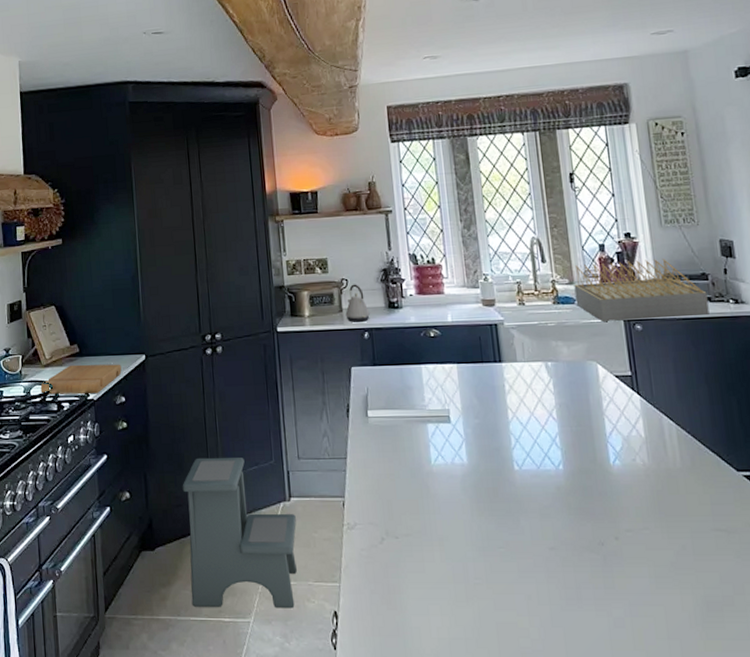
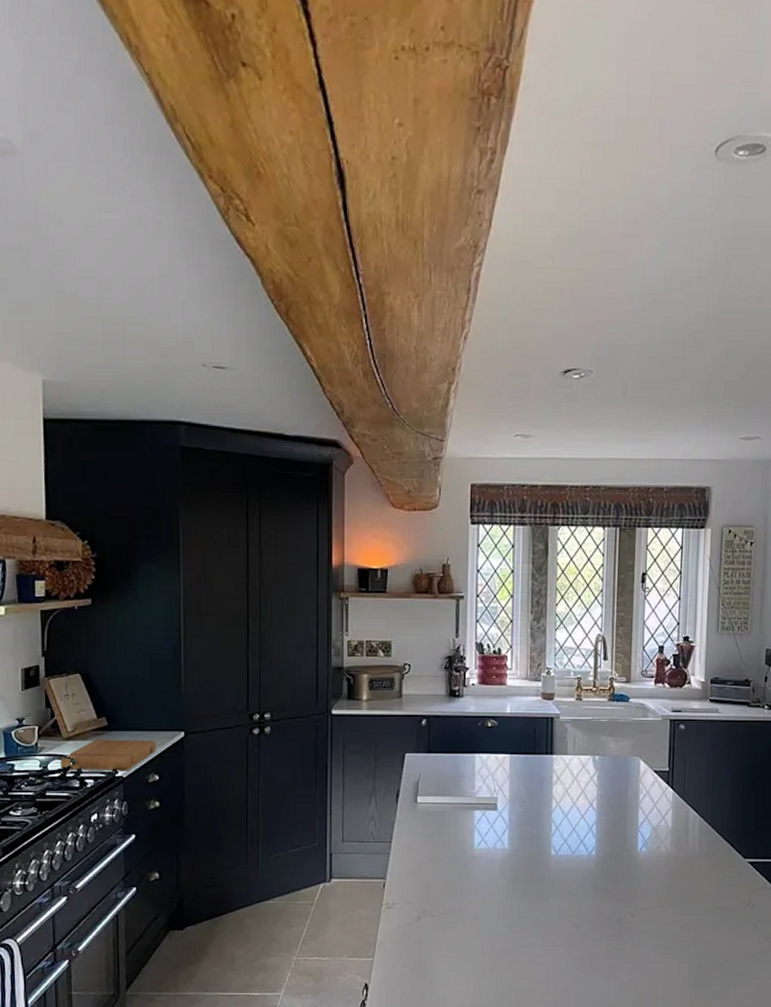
step stool: present [182,457,297,609] -> none [217,839,335,983]
kettle: present [345,284,370,324] -> none [405,670,430,710]
architectural model: present [574,259,710,323] -> none [629,664,747,721]

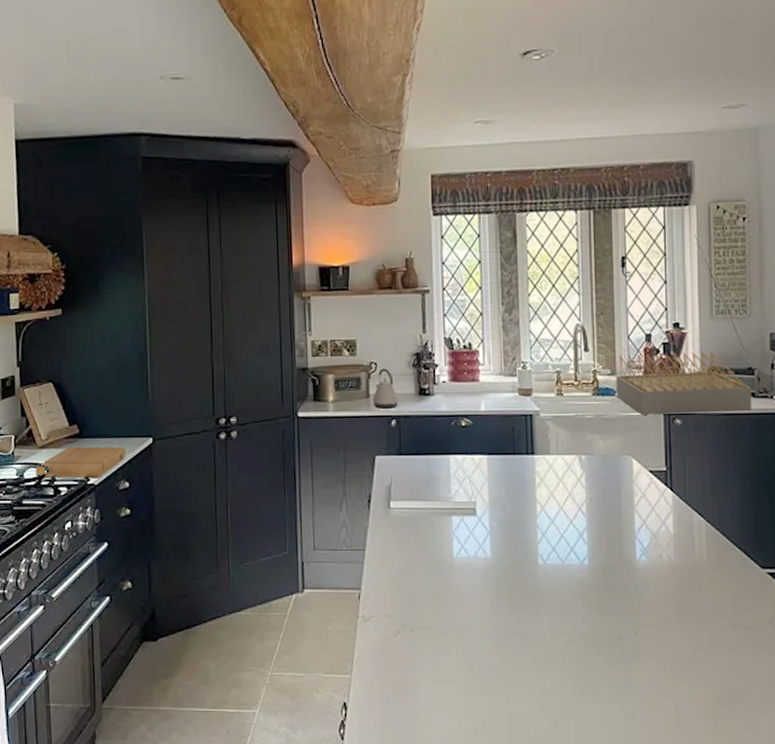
kettle: none [405,670,430,710] -> present [372,368,399,410]
architectural model: none [629,664,747,721] -> present [616,351,752,416]

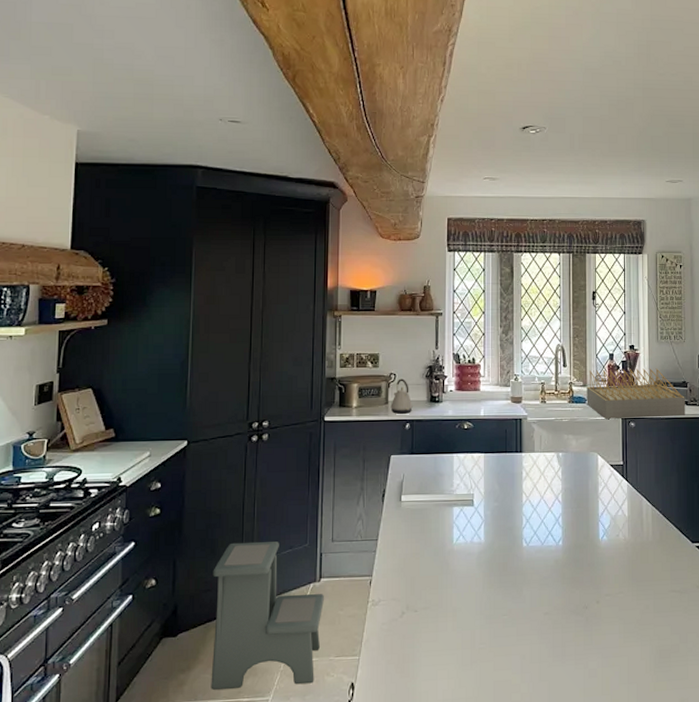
cutting board: present [35,446,126,479] -> none [66,449,160,481]
step stool: none [188,547,309,700] -> present [211,541,324,690]

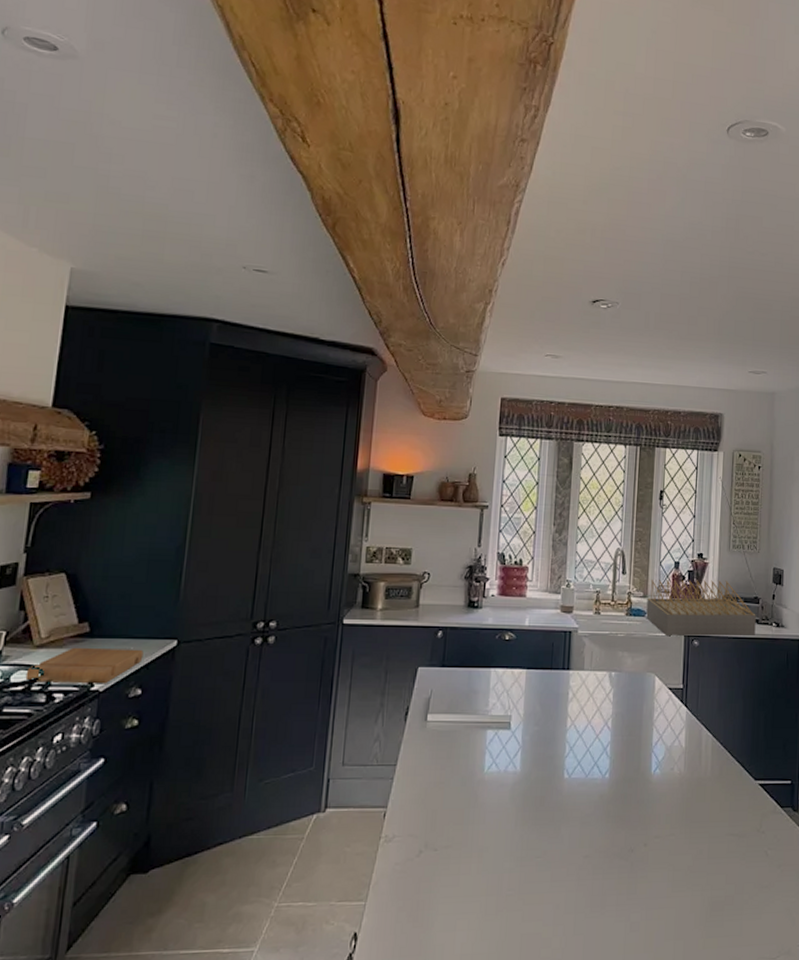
cutting board: none [66,449,160,481] -> present [25,647,144,684]
step stool: present [211,541,324,690] -> none [185,762,329,938]
kettle: present [390,379,413,415] -> none [421,579,447,621]

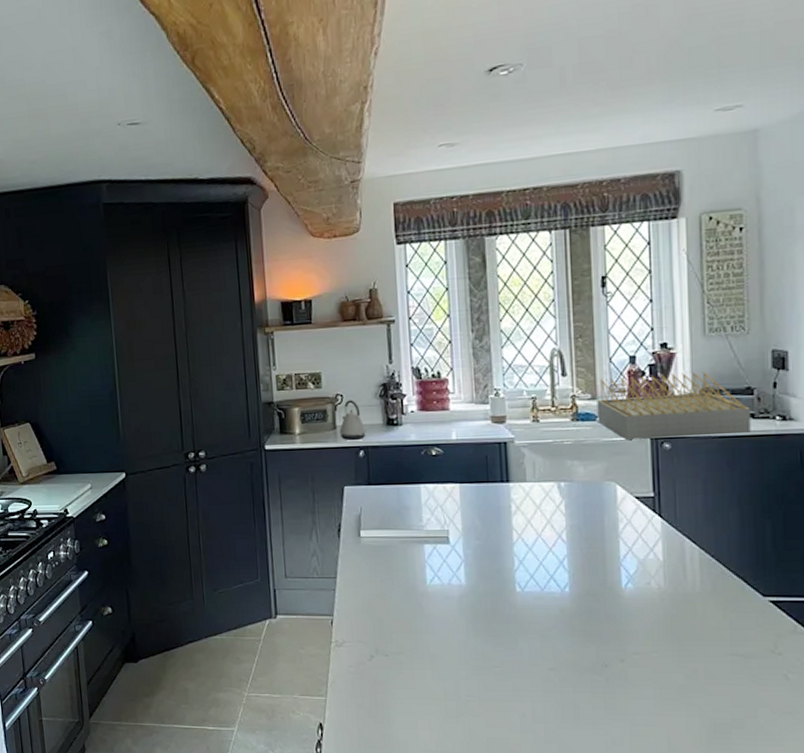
cutting board: present [25,647,144,684] -> none [18,482,101,512]
kettle: none [421,579,447,621] -> present [339,400,366,441]

